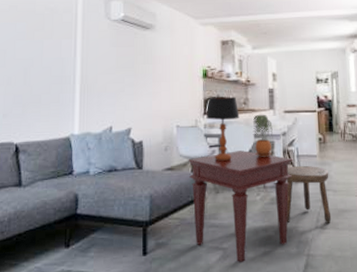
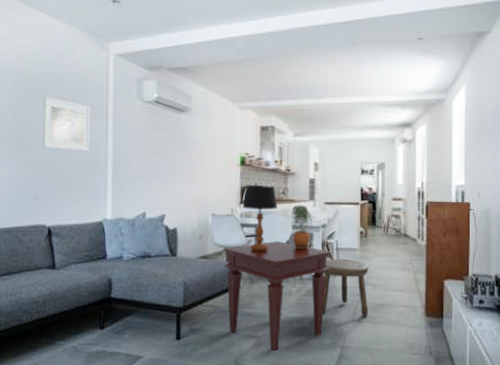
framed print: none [12,18,60,69] -> present [42,97,91,152]

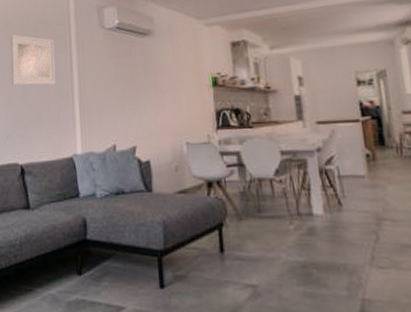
side table: present [223,241,332,352] -> none [203,170,335,305]
table lamp: present [242,186,278,252] -> none [219,106,261,184]
potted plant: present [292,205,312,249] -> none [277,126,305,178]
stool: present [323,258,369,317] -> none [326,188,392,261]

